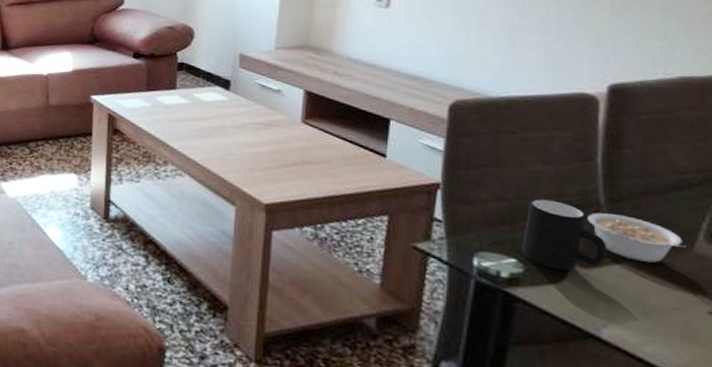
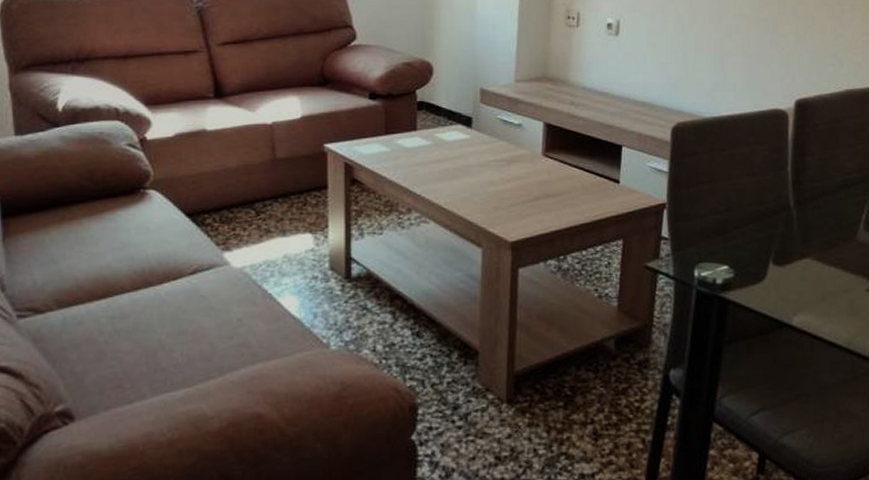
mug: present [521,198,608,271] -> none [731,207,797,271]
legume: present [588,213,686,263] -> none [781,215,851,254]

